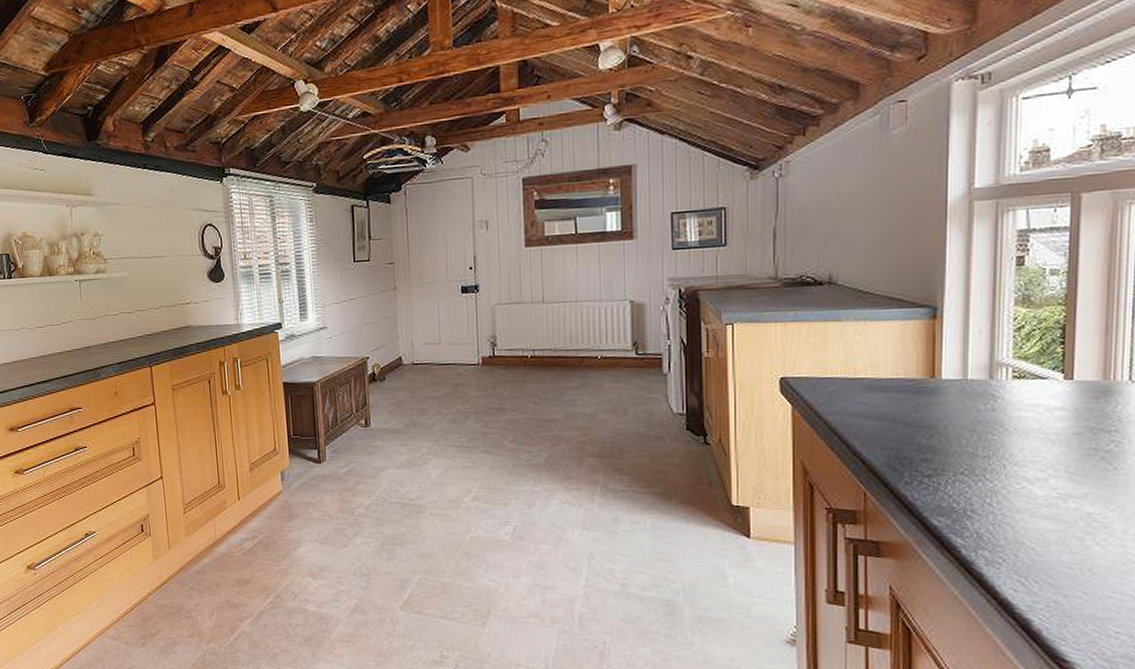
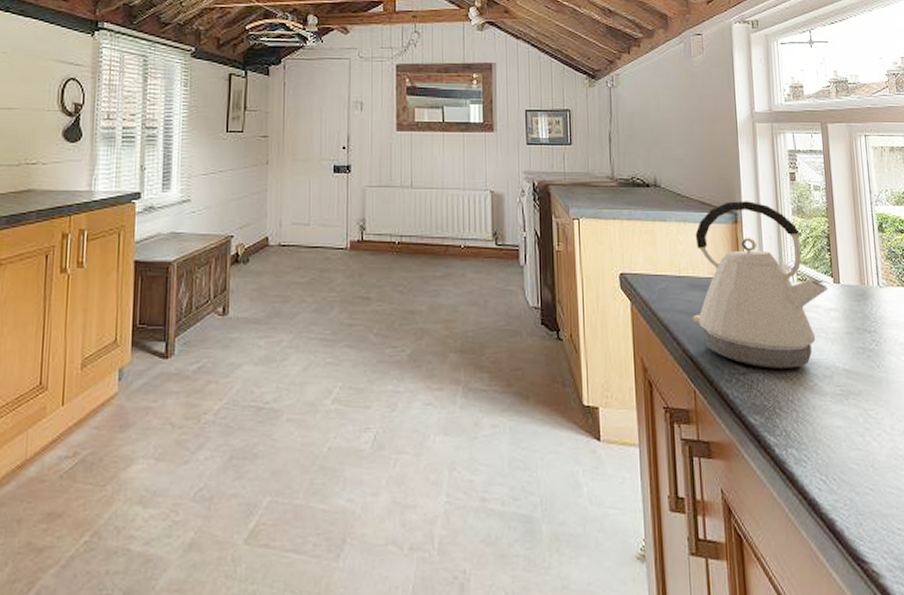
kettle: none [868,293,1056,471] -> present [693,201,829,369]

